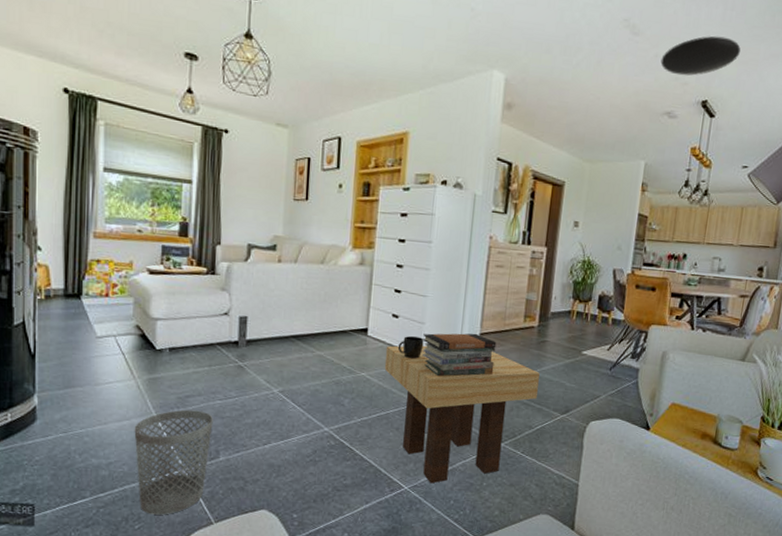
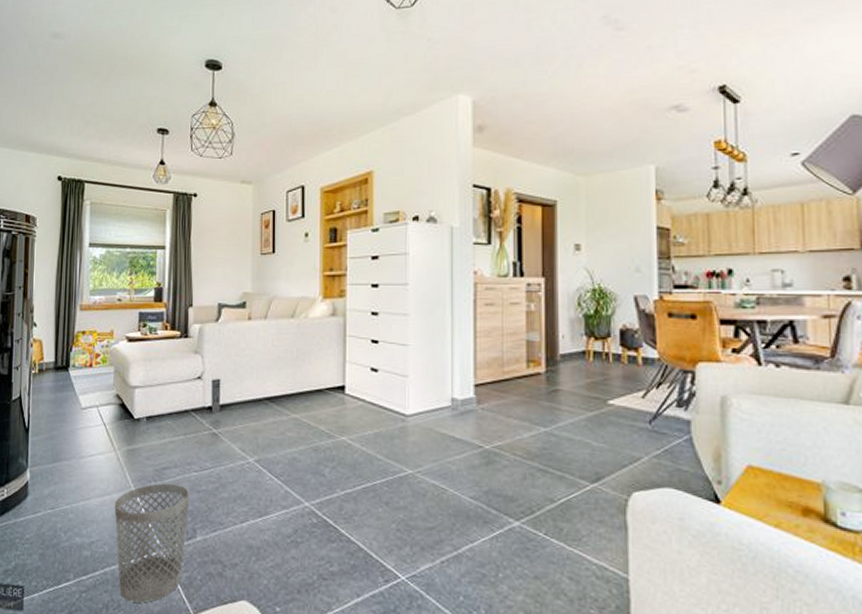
side table: present [384,345,540,484] -> none [366,402,555,573]
mug: present [397,335,424,359] -> none [379,391,409,418]
book stack: present [423,333,497,377] -> none [408,384,496,439]
ceiling light: present [660,35,741,76] -> none [656,11,760,64]

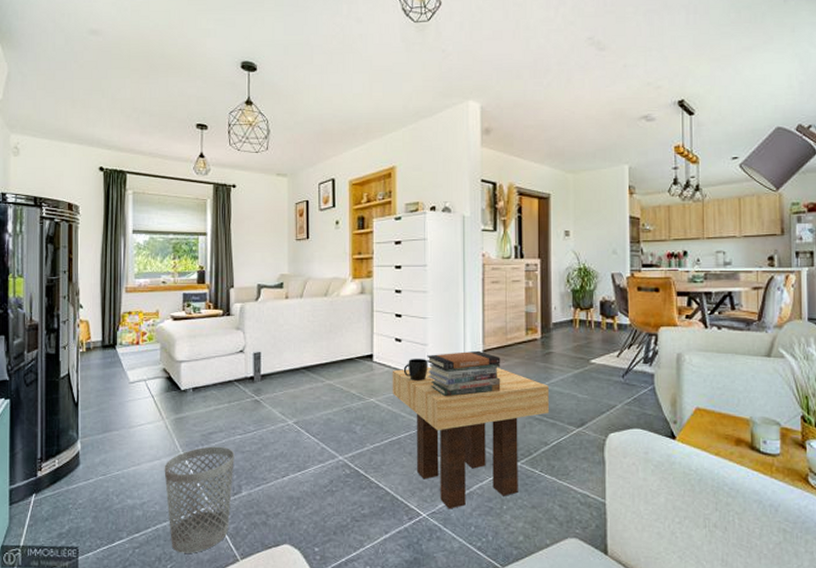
side table: none [366,402,555,573] -> present [392,367,549,509]
mug: none [379,391,409,418] -> present [403,358,428,380]
book stack: none [408,384,496,439] -> present [427,350,501,397]

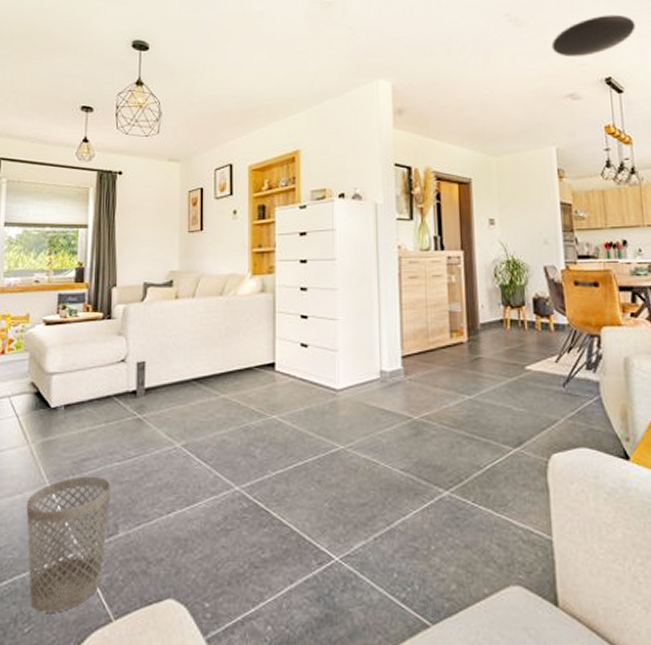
side table: present [392,367,549,509] -> none [297,376,480,551]
mug: present [403,358,428,380] -> none [310,366,339,393]
book stack: present [427,350,501,397] -> none [337,356,424,412]
ceiling light: none [630,39,710,81] -> present [551,14,635,58]

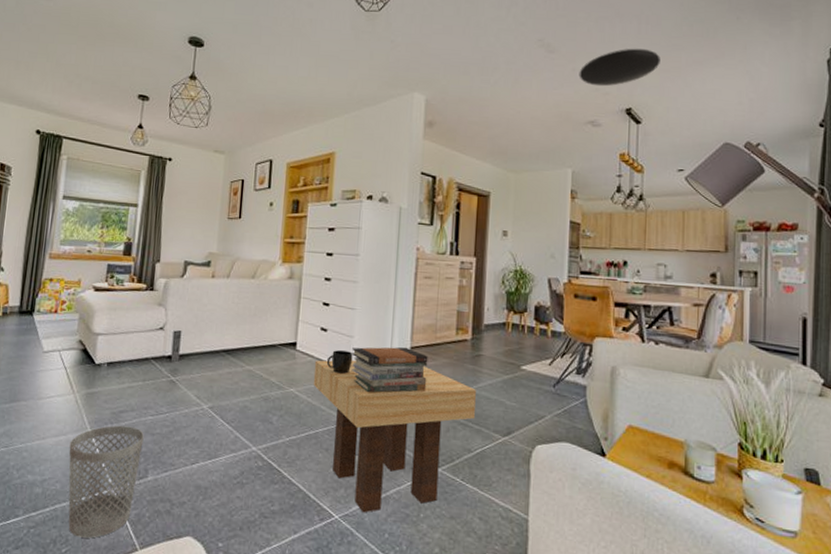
side table: none [297,376,480,551] -> present [313,359,476,513]
mug: none [310,366,339,393] -> present [326,349,353,374]
book stack: none [337,356,424,412] -> present [352,347,428,393]

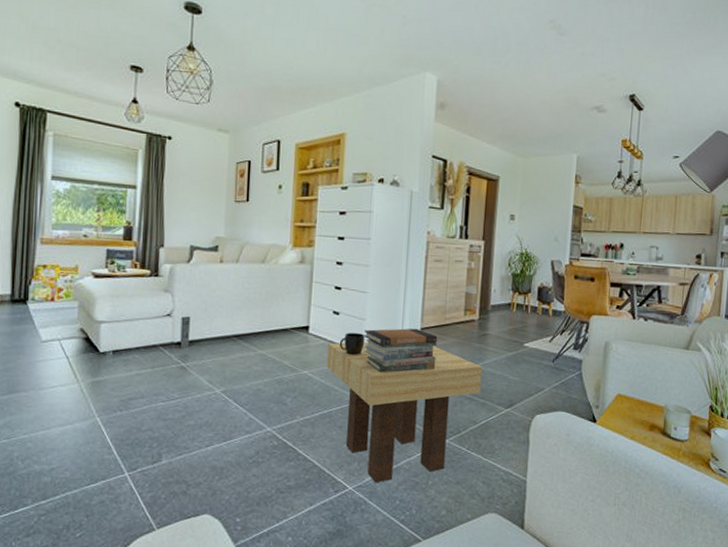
wastebasket: present [68,425,144,538] -> none [77,412,156,522]
ceiling light: present [579,48,660,87] -> none [587,33,664,72]

